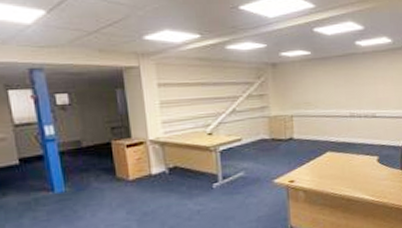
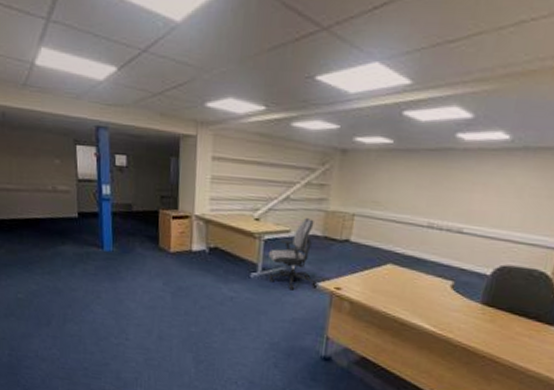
office chair: none [225,125,275,192] -> present [268,218,318,291]

